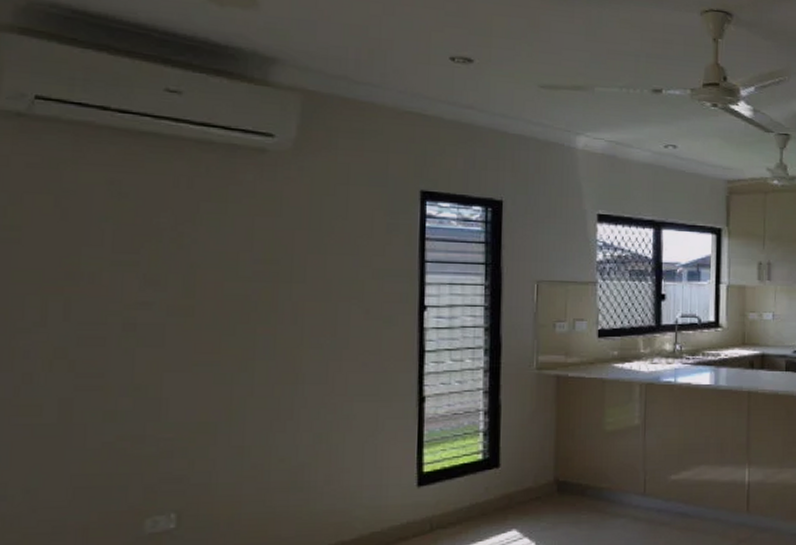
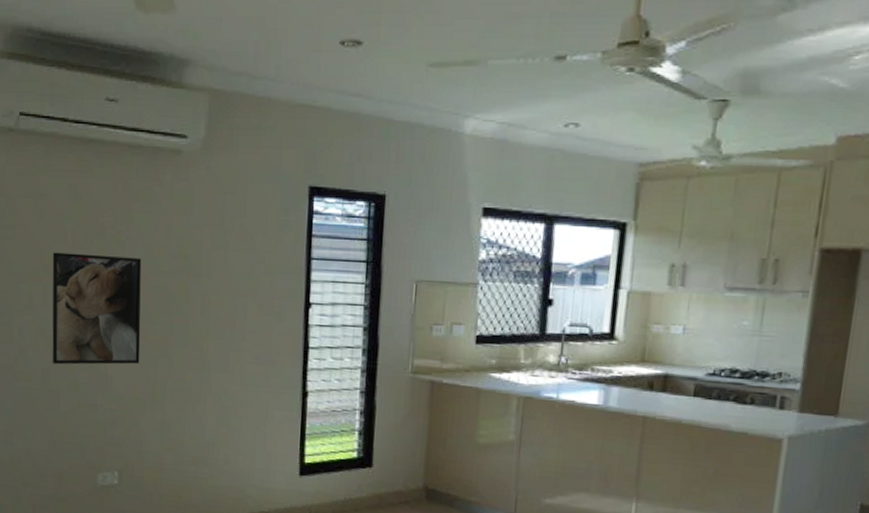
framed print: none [76,258,213,391] -> present [52,252,142,365]

